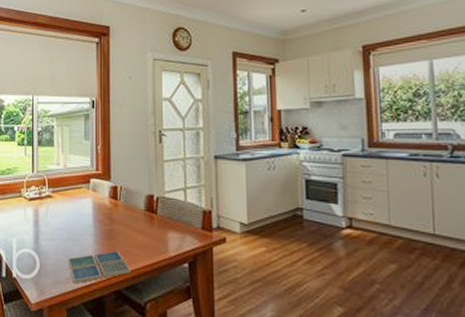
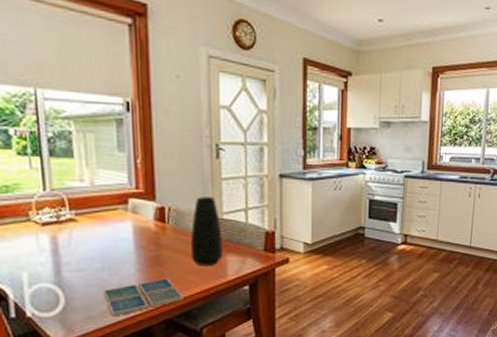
vase: none [138,177,164,242] -> present [191,197,223,267]

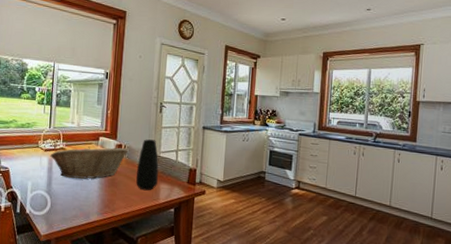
fruit basket: none [52,211,174,261] -> present [50,147,128,179]
drink coaster: present [103,278,184,317] -> none [75,196,127,221]

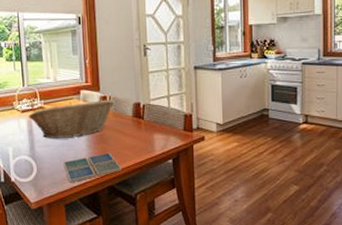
drink coaster: none [75,196,127,221] -> present [63,153,122,183]
vase: present [136,139,159,191] -> none [126,87,151,144]

